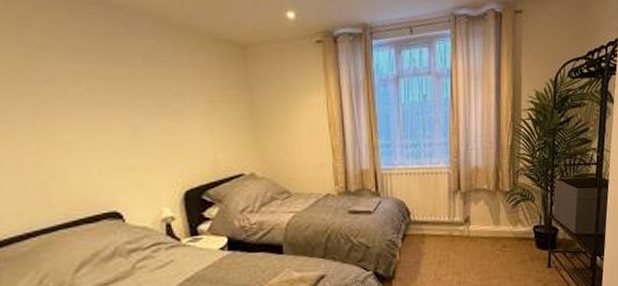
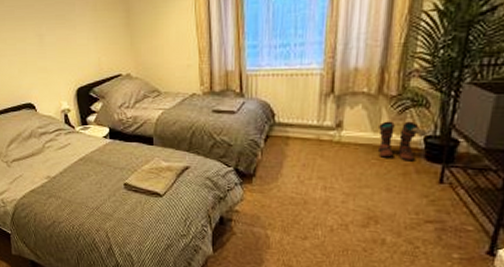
boots: none [499,214,535,250] -> present [377,121,428,162]

